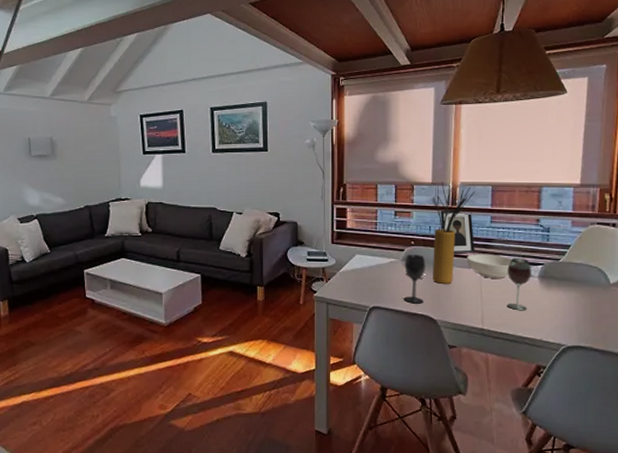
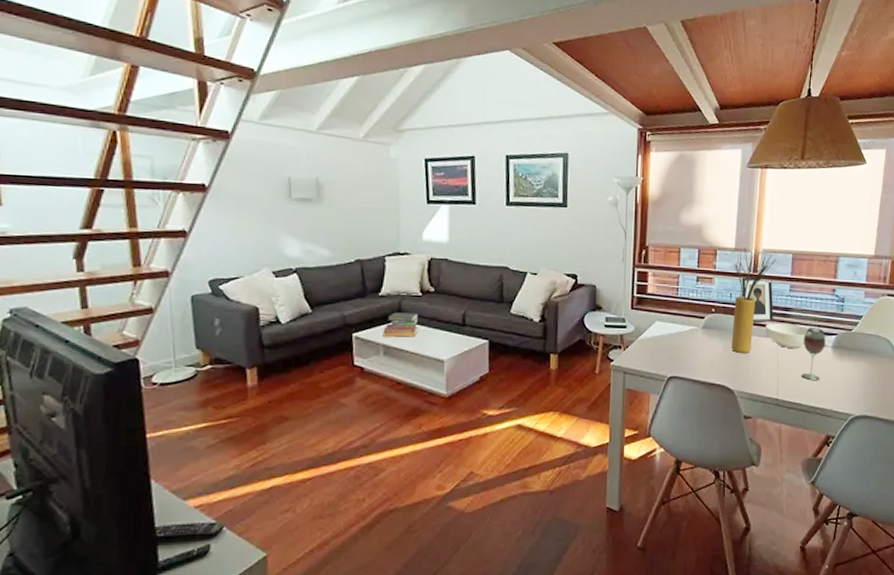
books: none [109,251,139,273] -> present [383,312,419,337]
wine glass: present [404,255,426,304] -> none [703,322,725,374]

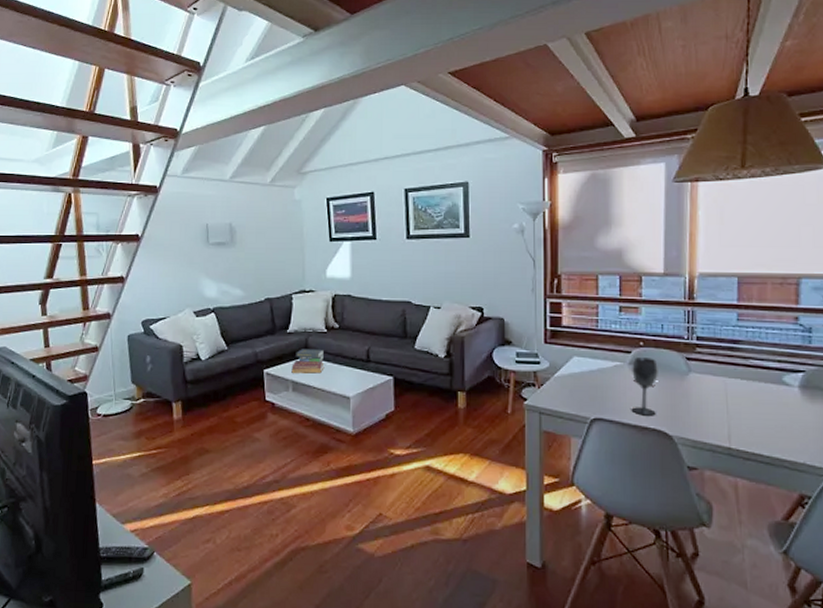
wine glass: none [703,322,725,374] -> present [632,357,658,416]
vase: present [732,247,776,354] -> none [664,272,717,394]
picture frame: present [741,277,773,323] -> none [674,305,718,358]
bowl: present [765,323,808,348] -> none [707,358,765,388]
wineglass: present [801,328,826,381] -> none [759,364,790,428]

